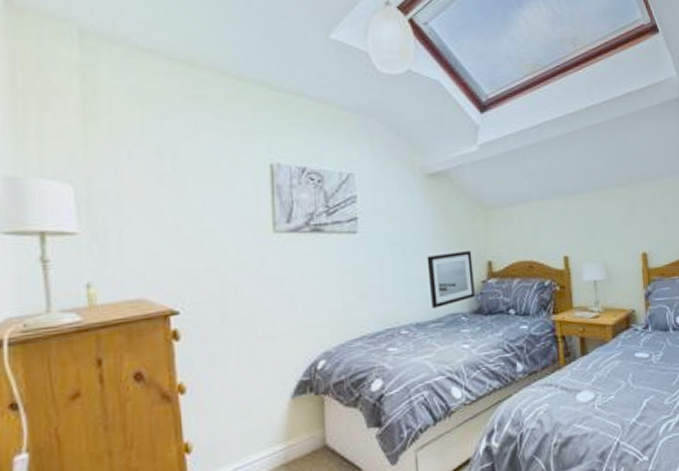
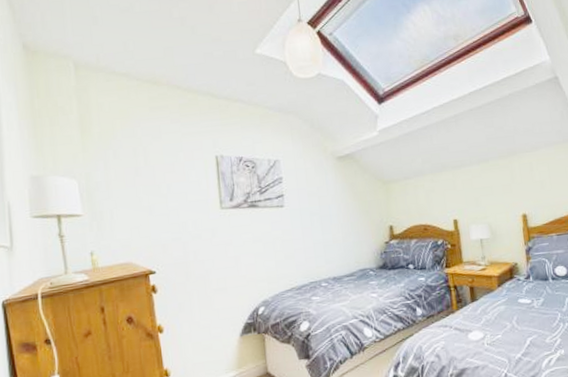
wall art: present [426,251,475,308] -> none [339,218,380,265]

